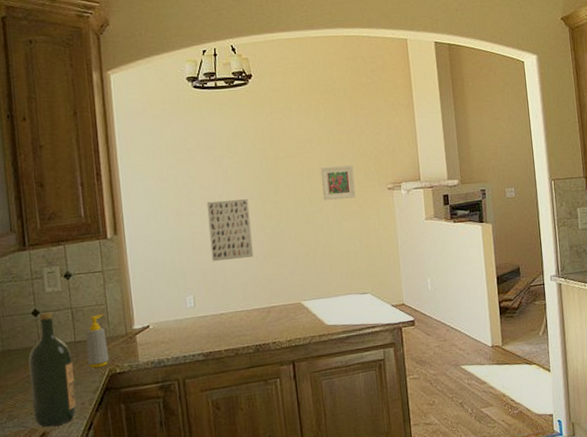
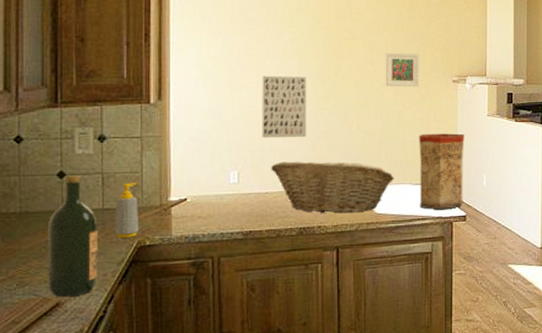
fruit basket: none [223,277,342,329] -> present [271,161,395,213]
vase: none [360,239,410,317] -> present [419,133,465,210]

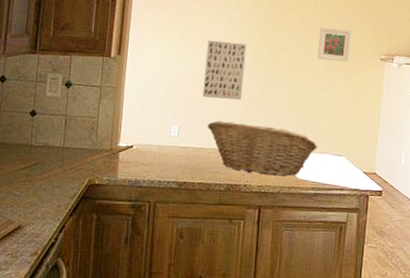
wine bottle: present [48,175,98,298] -> none [13,115,58,222]
soap bottle: present [114,182,140,238] -> none [70,126,94,176]
vase: present [419,133,465,210] -> none [339,107,388,183]

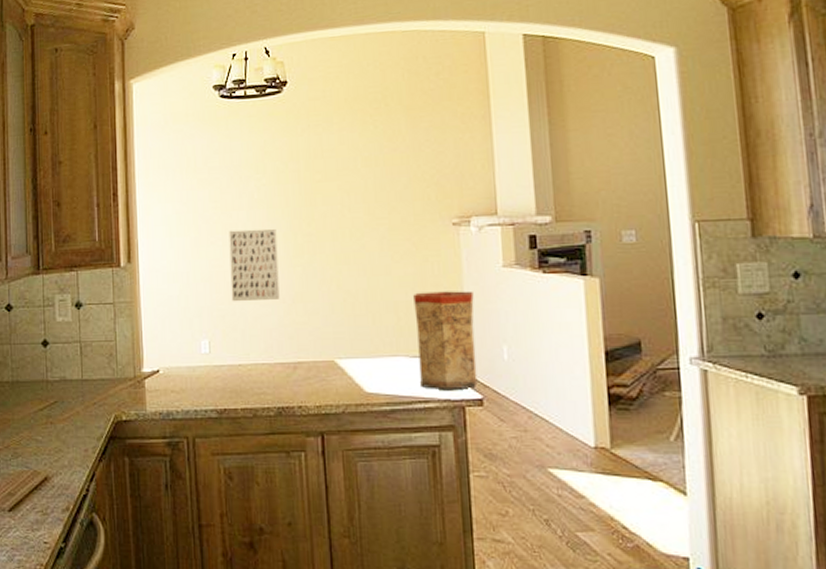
fruit basket: present [207,120,318,176] -> none [243,328,387,391]
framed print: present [317,27,351,62] -> none [365,192,410,236]
vase: none [339,107,388,183] -> present [413,291,478,391]

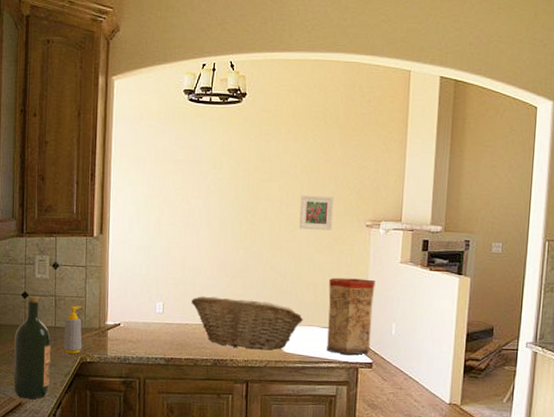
wine bottle: none [36,344,79,472] -> present [13,296,51,399]
soap bottle: none [92,352,116,411] -> present [63,306,83,354]
wall art: present [229,228,280,302] -> none [184,214,226,274]
fruit basket: none [243,328,387,391] -> present [191,296,304,350]
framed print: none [365,192,410,236] -> present [299,194,334,230]

